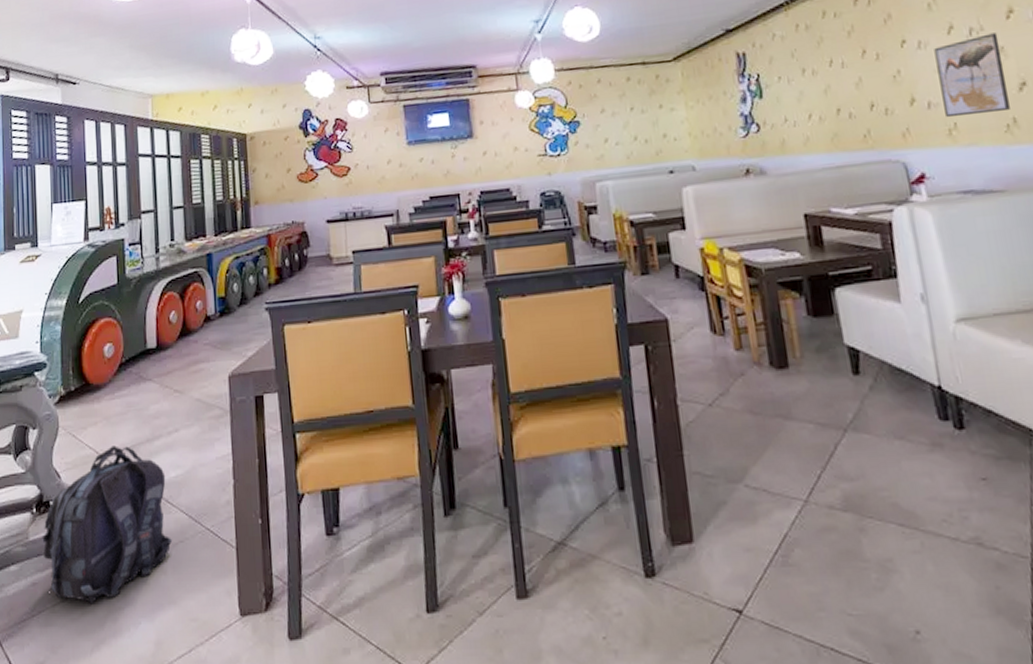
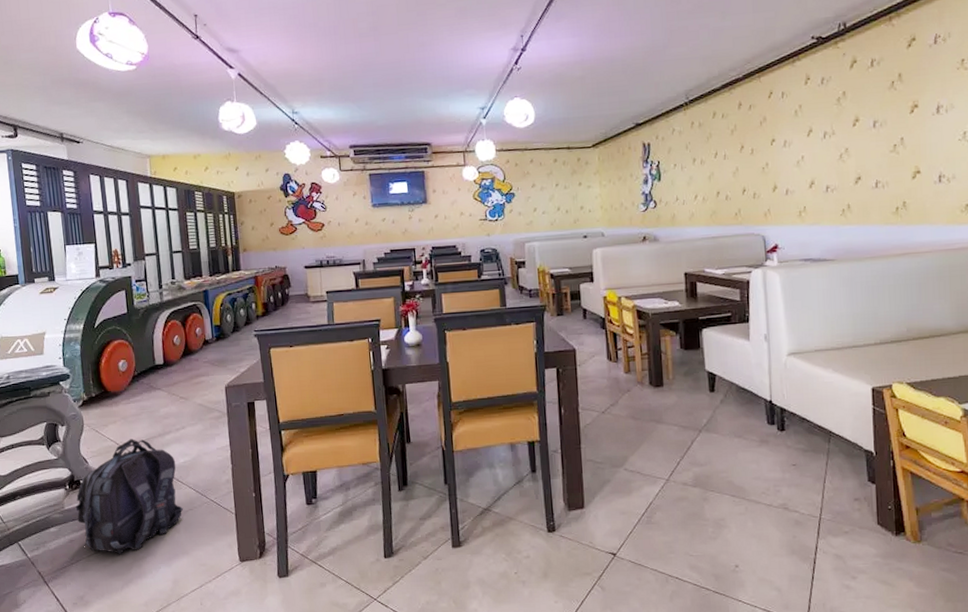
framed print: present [934,32,1011,118] -> none [796,137,848,203]

